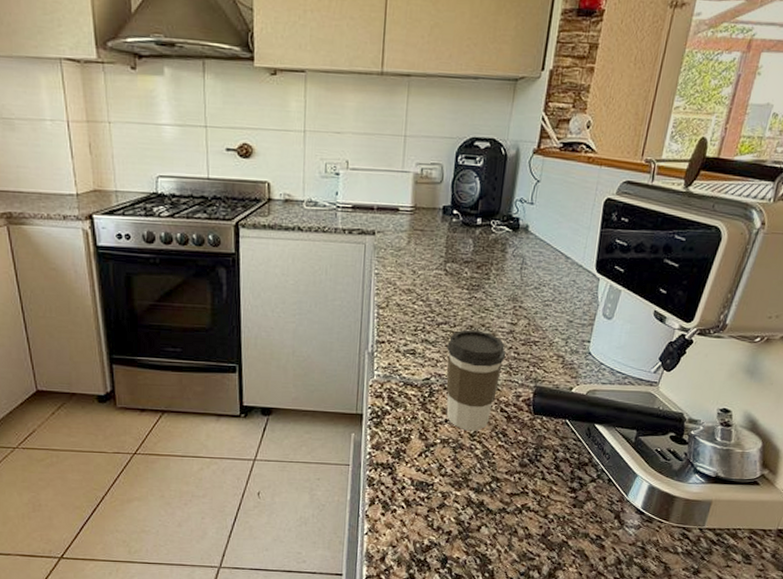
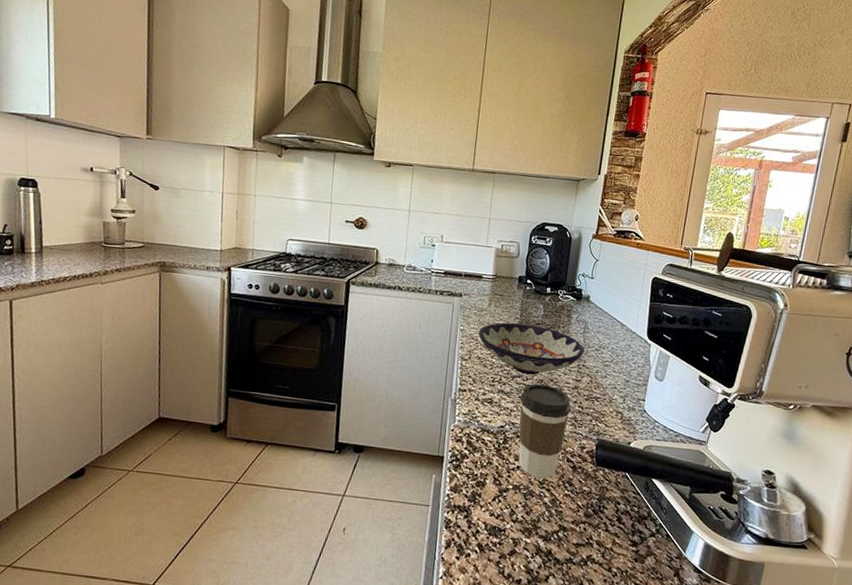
bowl: none [396,262,522,321] -> present [478,322,585,375]

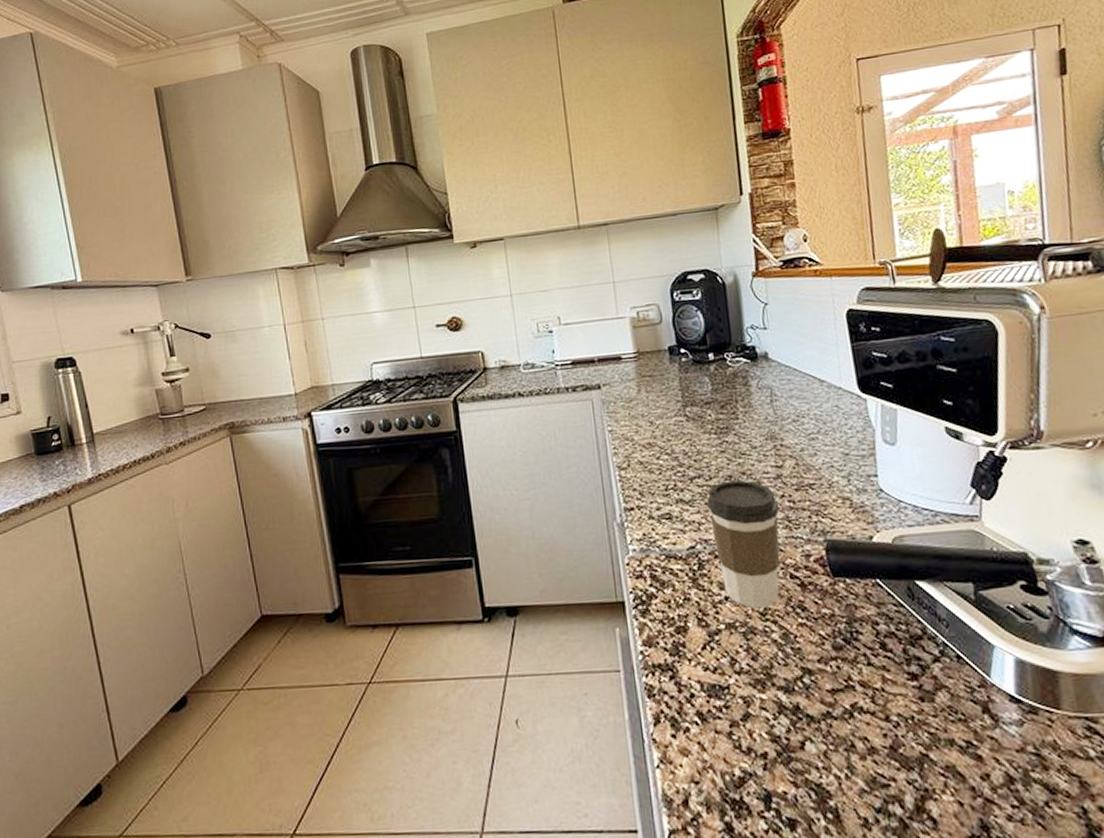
bowl: present [478,322,585,375] -> none [632,405,779,473]

